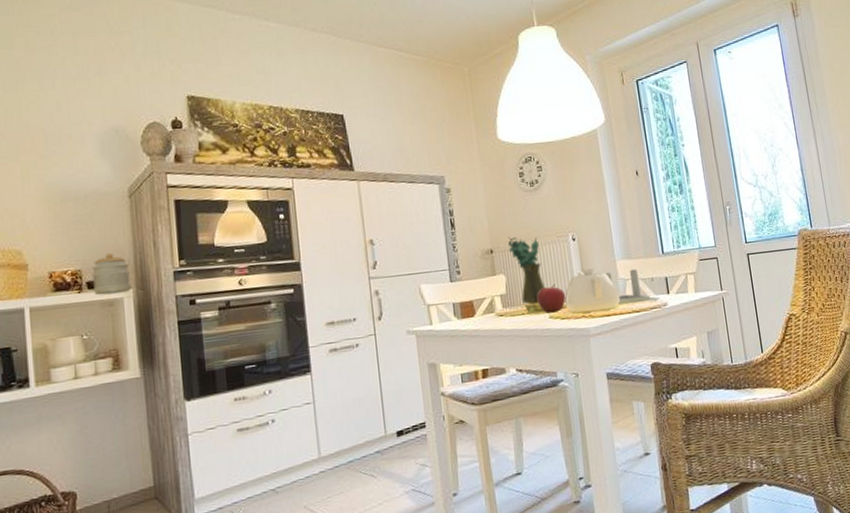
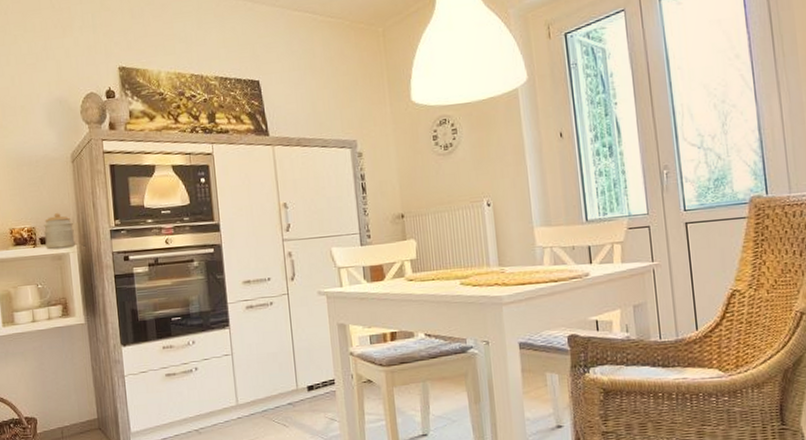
vase: present [508,236,546,314] -> none [419,201,458,280]
fruit: present [536,284,566,314] -> none [448,250,479,280]
teapot: present [564,267,621,314] -> none [476,234,538,282]
napkin holder: present [605,268,660,306] -> none [522,236,581,274]

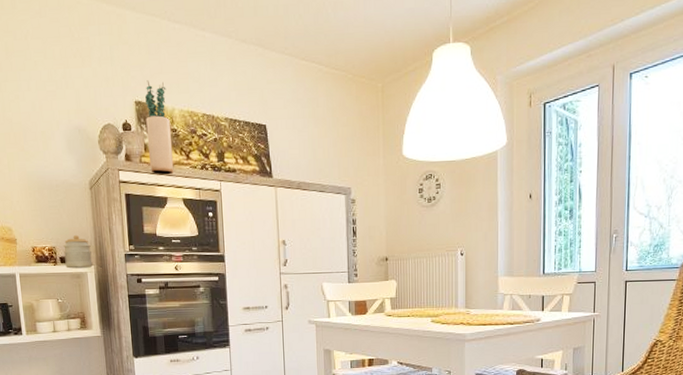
vase: none [129,45,162,143] -> present [145,80,174,175]

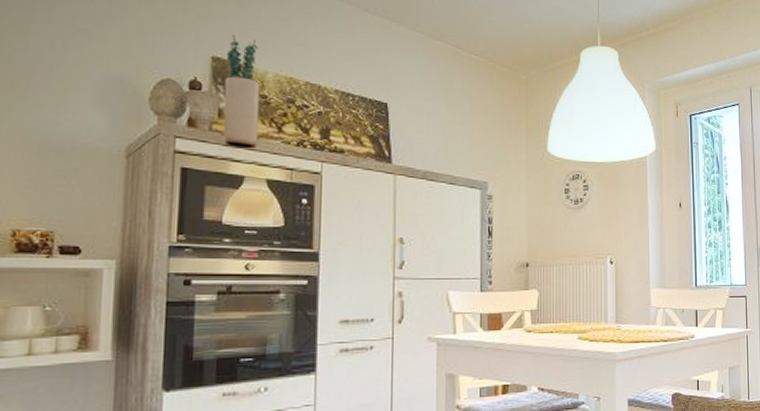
jar: present [64,234,93,269] -> none [67,216,115,263]

